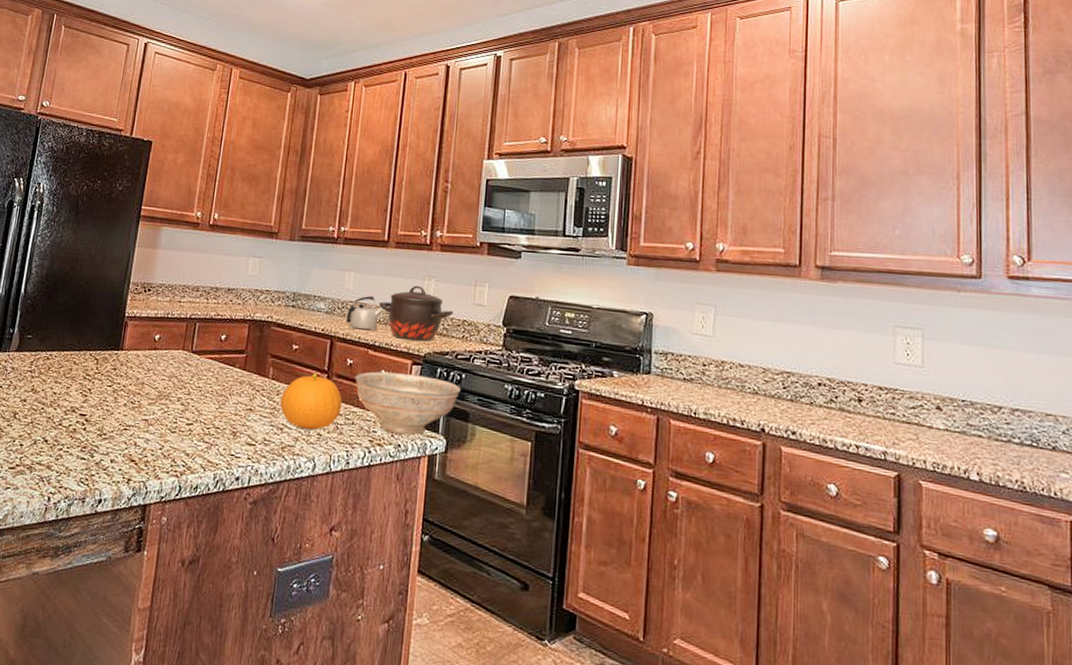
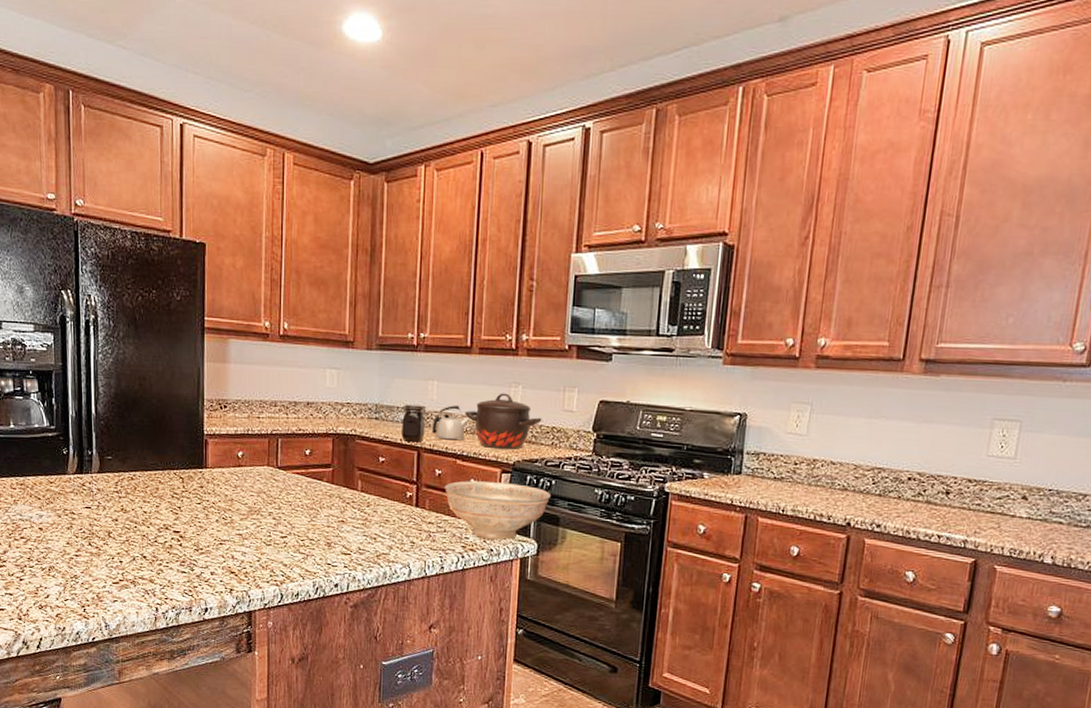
fruit: present [280,373,342,431] -> none [372,485,433,539]
jar: none [316,293,342,331] -> present [402,404,427,442]

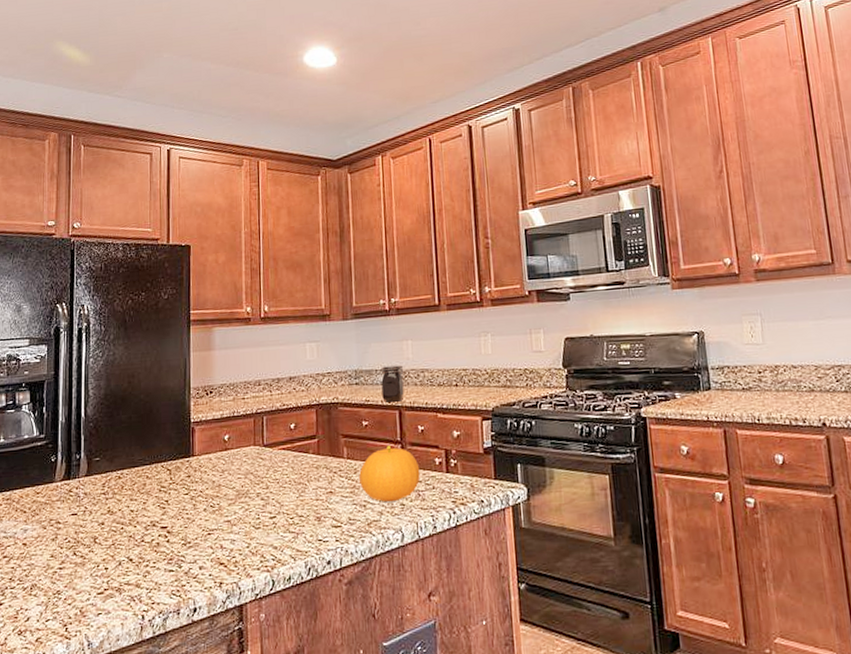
fruit: none [372,485,433,539] -> present [359,446,420,502]
kettle: present [431,405,470,441] -> none [410,361,446,396]
decorative bowl: present [444,480,550,541] -> none [428,429,533,491]
cooking pot: present [465,393,542,450] -> none [440,343,514,398]

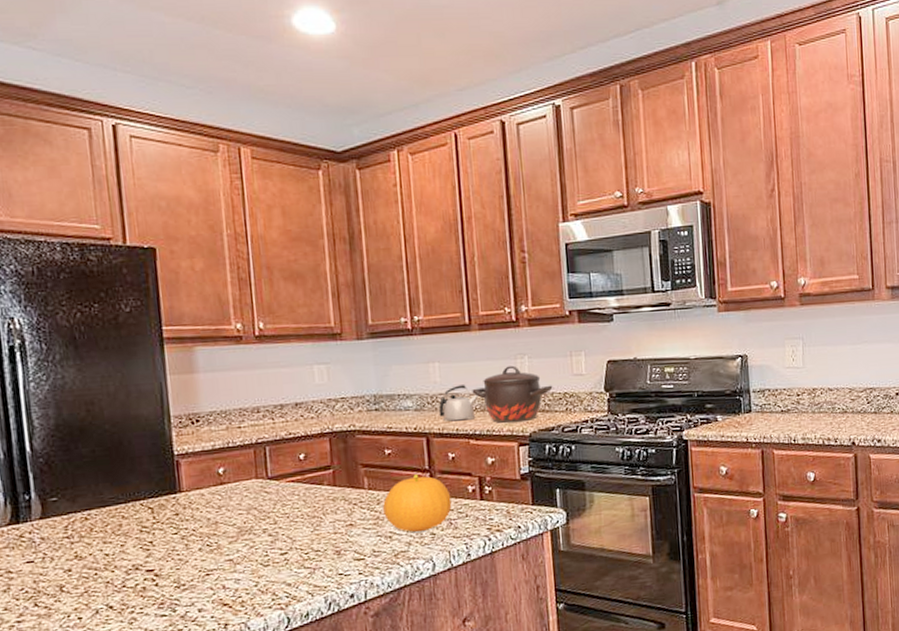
jar: present [380,365,404,403] -> none [404,389,432,429]
kettle: none [410,361,446,396] -> present [438,385,479,422]
cooking pot: none [440,343,514,398] -> present [472,365,553,423]

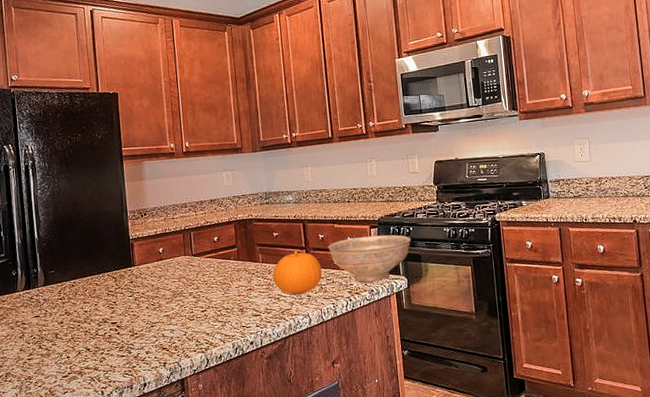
kettle: present [438,385,479,422] -> none [311,183,340,211]
decorative bowl: none [460,454,572,517] -> present [328,234,411,283]
cooking pot: present [472,365,553,423] -> none [335,167,395,211]

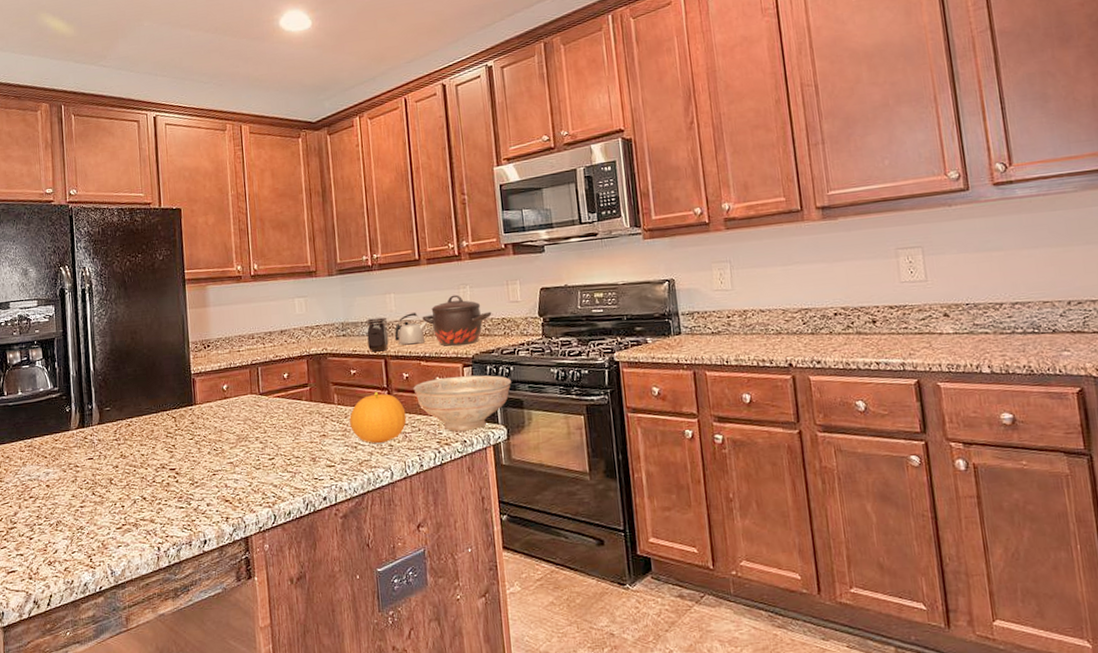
jar: none [286,187,307,217] -> present [366,317,389,352]
kettle: none [311,183,340,211] -> present [394,313,428,346]
cooking pot: none [335,167,395,211] -> present [422,294,492,346]

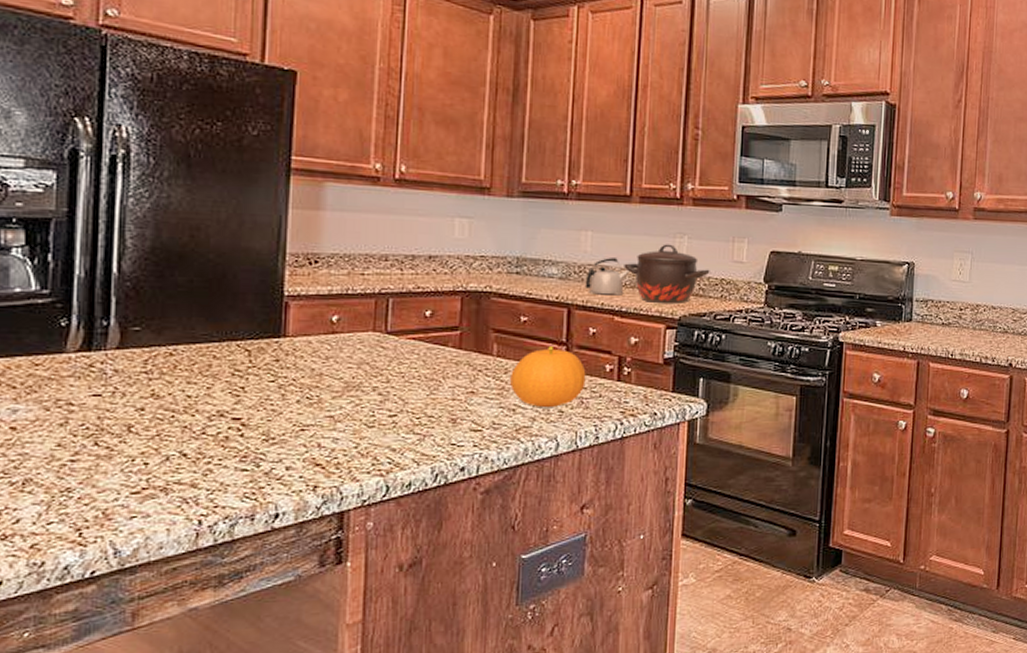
jar: present [366,317,389,352] -> none [548,257,579,299]
decorative bowl: present [413,375,511,432] -> none [600,339,720,403]

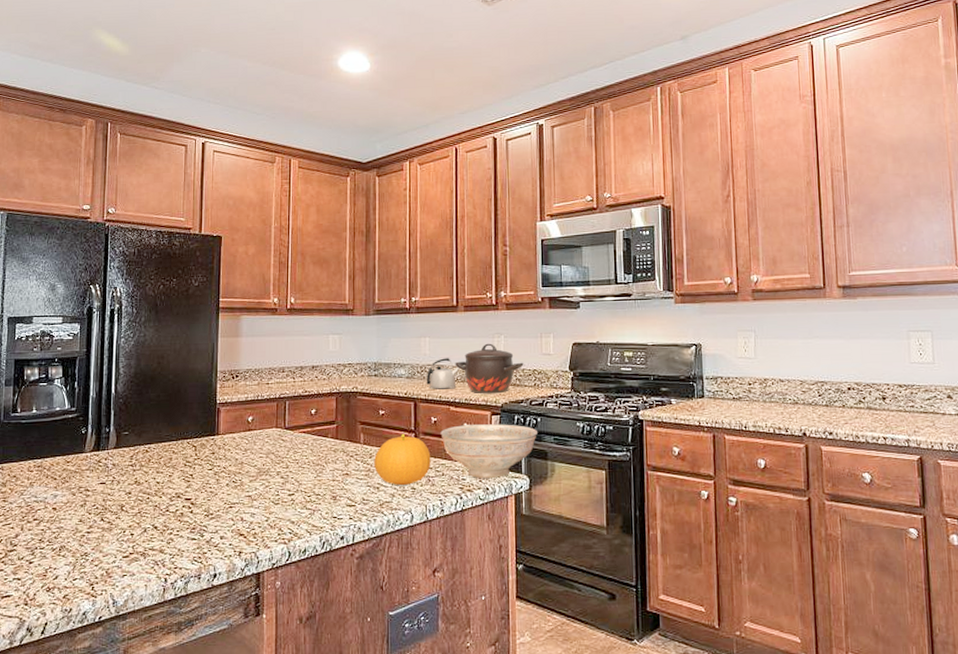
decorative bowl: none [600,339,720,403] -> present [440,424,537,479]

